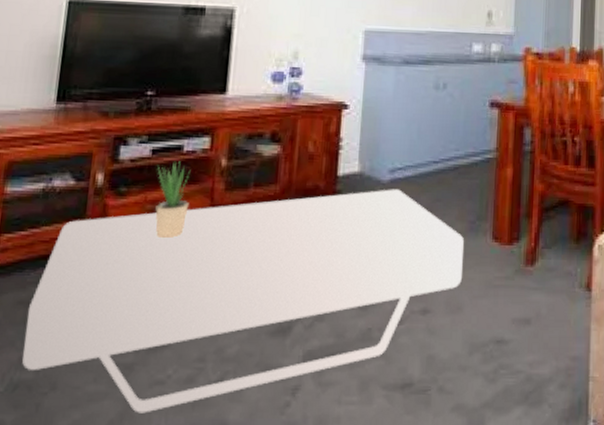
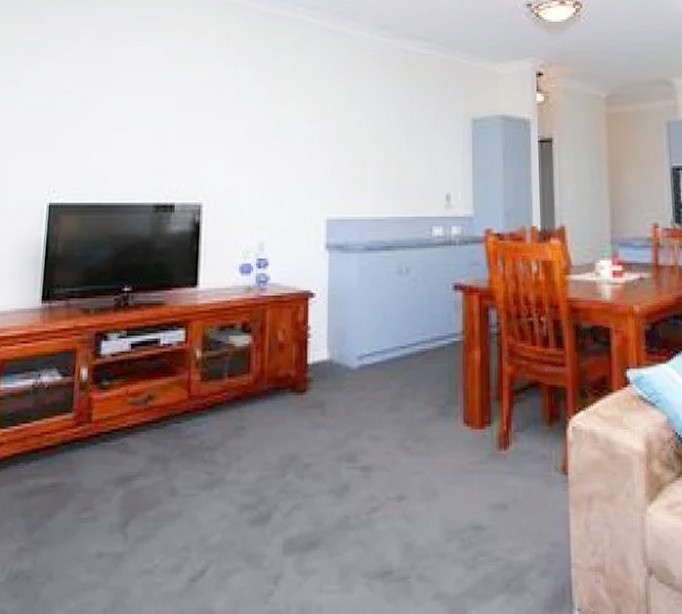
coffee table: present [22,189,464,413] -> none [20,375,435,602]
potted plant: present [155,161,191,239] -> none [136,354,168,430]

